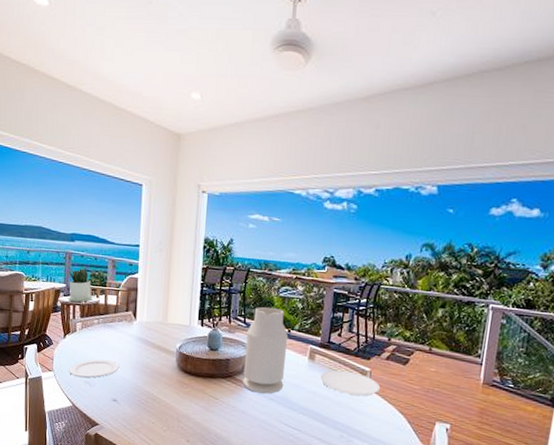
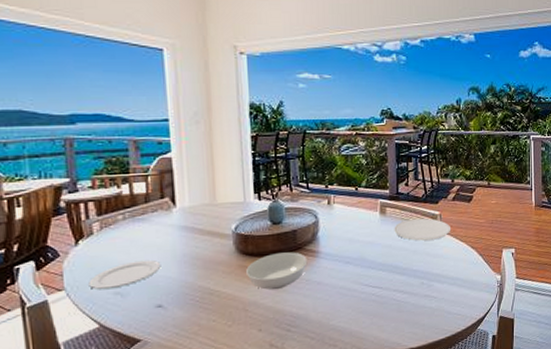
planter: present [68,267,93,303] -> none [71,154,112,199]
bowl: none [183,376,236,409] -> present [246,252,308,290]
water jug: present [243,307,289,394] -> none [310,167,358,260]

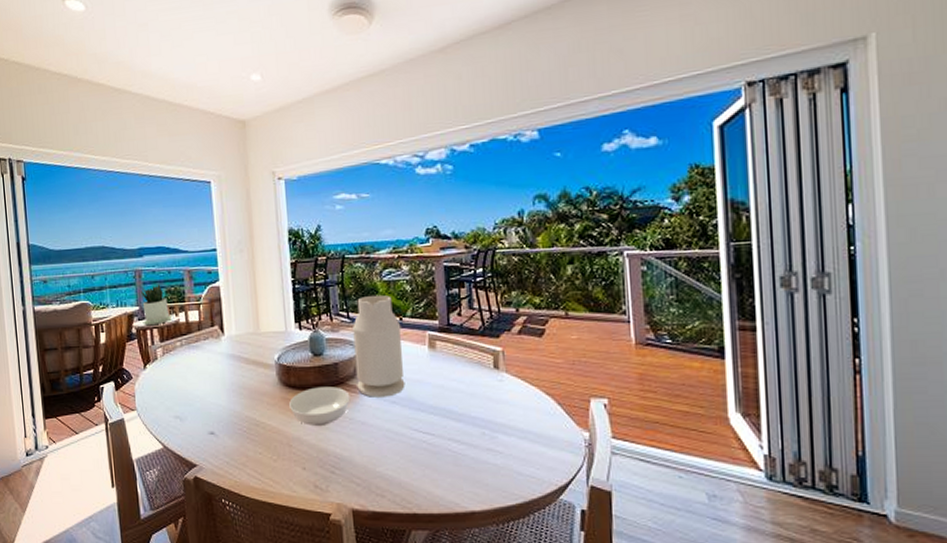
planter: none [71,154,112,199] -> present [140,284,172,326]
plate: present [88,260,161,290] -> none [154,386,213,413]
water jug: none [310,167,358,260] -> present [351,295,405,397]
plate: present [394,218,452,241] -> none [446,354,519,382]

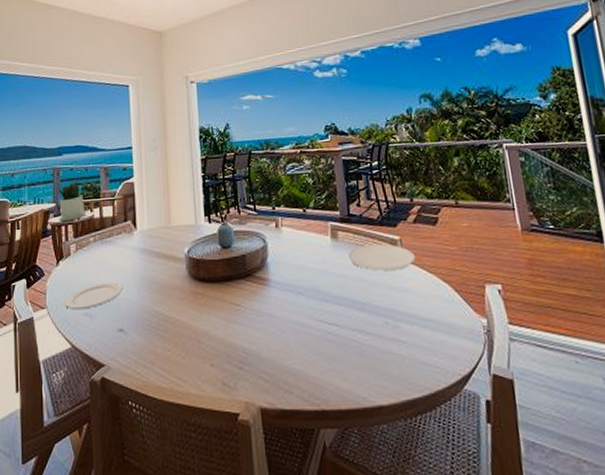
plate: none [154,386,213,413] -> present [65,282,123,310]
bowl: present [289,386,351,427] -> none [198,279,258,321]
water jug: present [351,295,405,397] -> none [258,188,310,289]
plate: none [446,354,519,382] -> present [348,243,416,271]

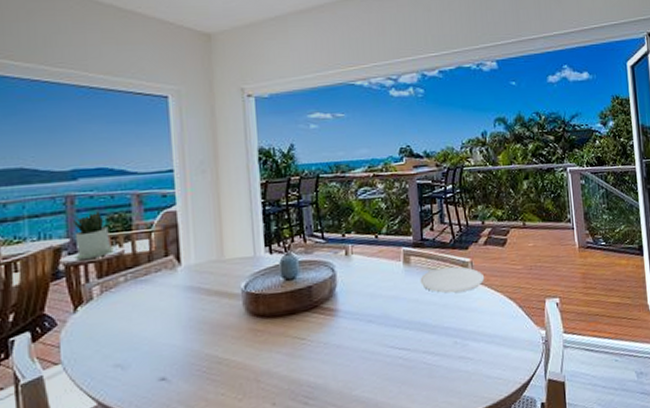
plate: present [65,282,123,310] -> none [87,326,165,362]

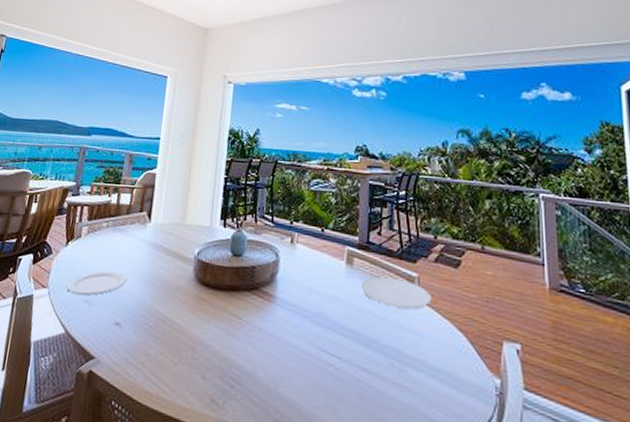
planter: present [72,211,114,261] -> none [76,163,104,203]
plate: none [87,326,165,362] -> present [66,270,127,296]

